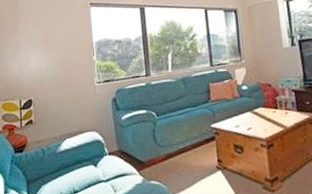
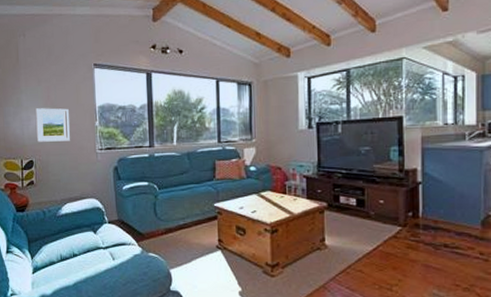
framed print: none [34,46,69,81] -> present [36,108,70,142]

